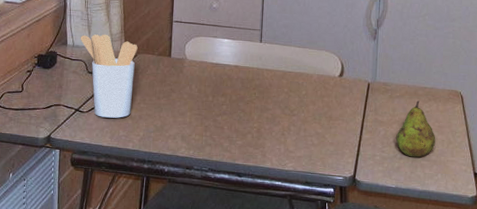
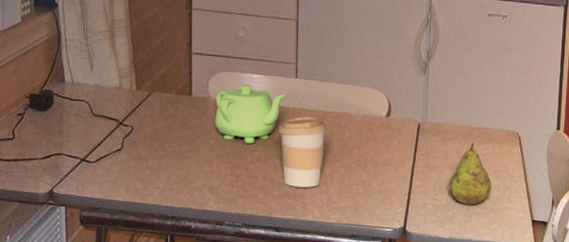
utensil holder: present [80,34,138,118] -> none [80,69,152,169]
teapot: none [189,48,253,99] -> present [215,84,287,144]
coffee cup: none [244,75,287,138] -> present [278,116,328,187]

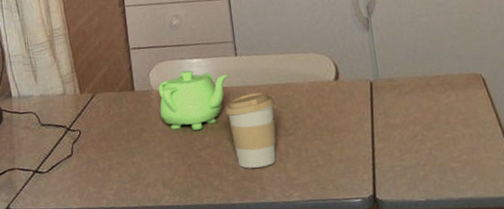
fruit: present [449,143,492,205] -> none [415,92,464,161]

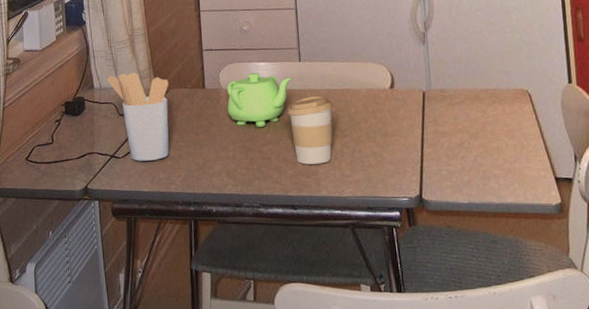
utensil holder: none [25,77,99,175] -> present [106,73,170,161]

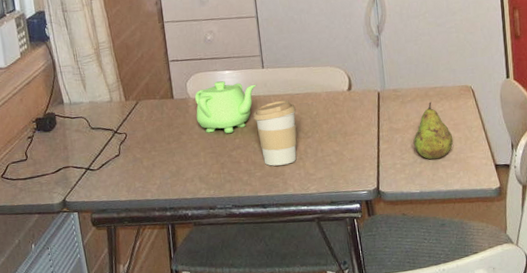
utensil holder: present [106,73,170,161] -> none [76,86,143,172]
fruit: none [461,105,507,168] -> present [413,102,453,160]

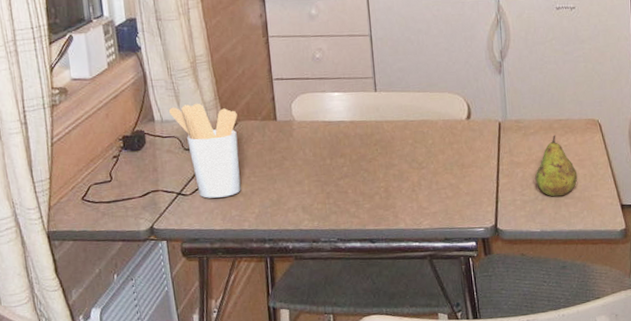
utensil holder: none [76,86,143,172] -> present [168,104,241,198]
teapot: present [195,81,257,134] -> none [300,103,369,161]
coffee cup: present [253,99,297,166] -> none [363,126,411,198]

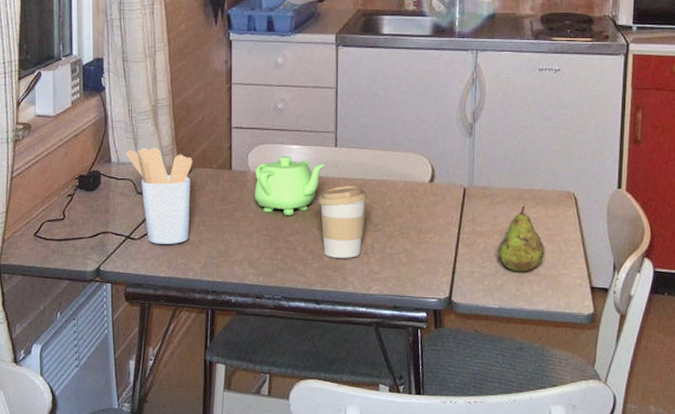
teapot: none [300,103,369,161] -> present [255,156,327,215]
coffee cup: none [363,126,411,198] -> present [318,185,368,258]

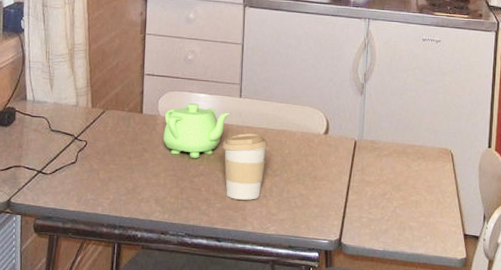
utensil holder: present [125,148,193,244] -> none [41,88,106,180]
fruit: present [498,206,545,272] -> none [383,159,425,219]

